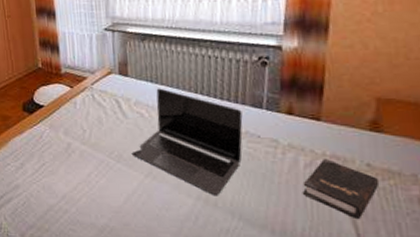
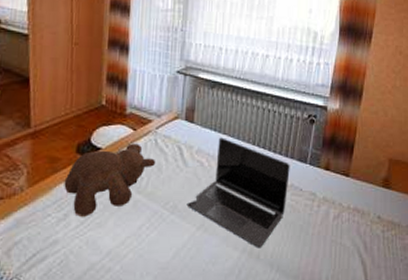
teddy bear: none [16,99,96,165] -> present [64,143,156,217]
hardback book: present [303,158,380,220] -> none [330,210,385,267]

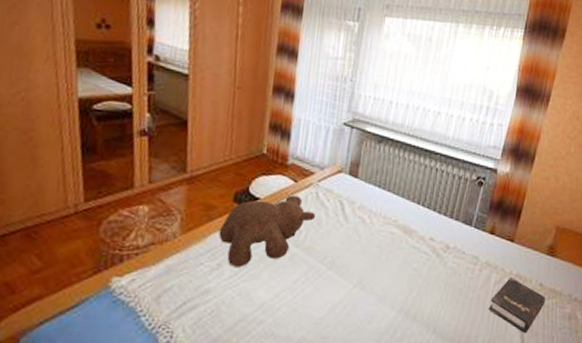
laptop: present [188,137,290,249] -> none [346,194,455,309]
hardback book: none [330,210,385,267] -> present [489,276,546,334]

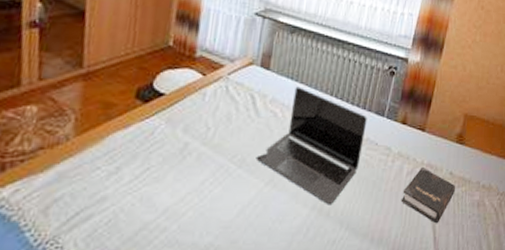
teddy bear: present [218,195,316,267] -> none [118,90,226,170]
laptop: none [346,194,455,309] -> present [257,86,367,205]

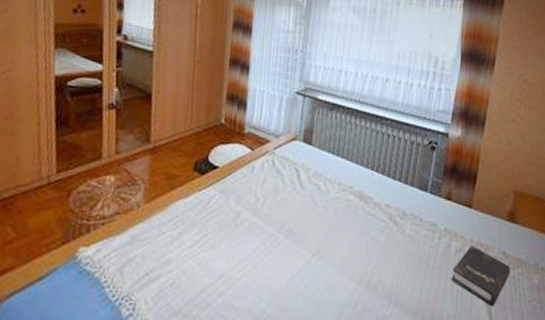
laptop: present [257,86,367,205] -> none [303,161,410,280]

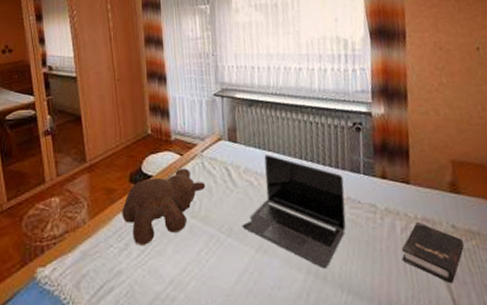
teddy bear: none [180,163,273,237] -> present [122,168,206,246]
laptop: none [303,161,410,280] -> present [243,154,346,269]

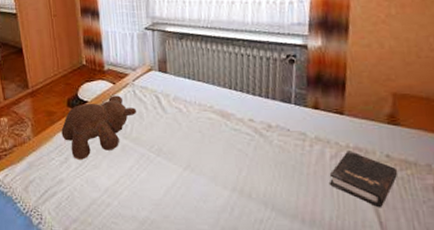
laptop: present [243,154,346,269] -> none [172,84,274,188]

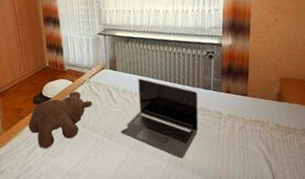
laptop: none [172,84,274,188] -> present [121,78,199,159]
hardback book: present [329,149,398,208] -> none [238,122,284,165]

